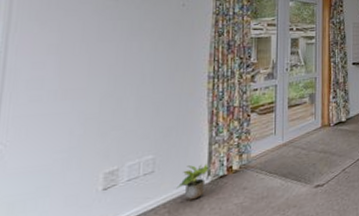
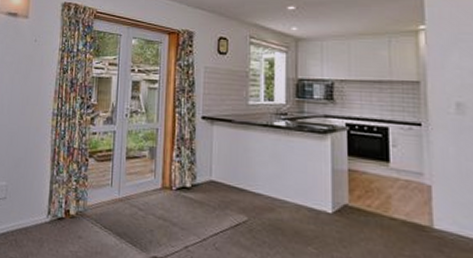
potted plant: present [176,163,211,201] -> none [22,199,51,235]

